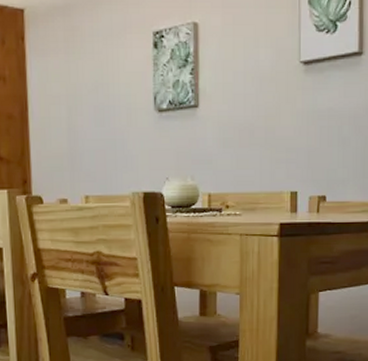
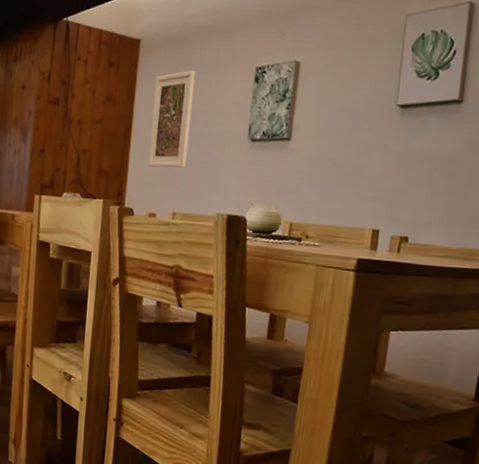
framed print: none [46,40,92,149] -> present [147,70,196,168]

